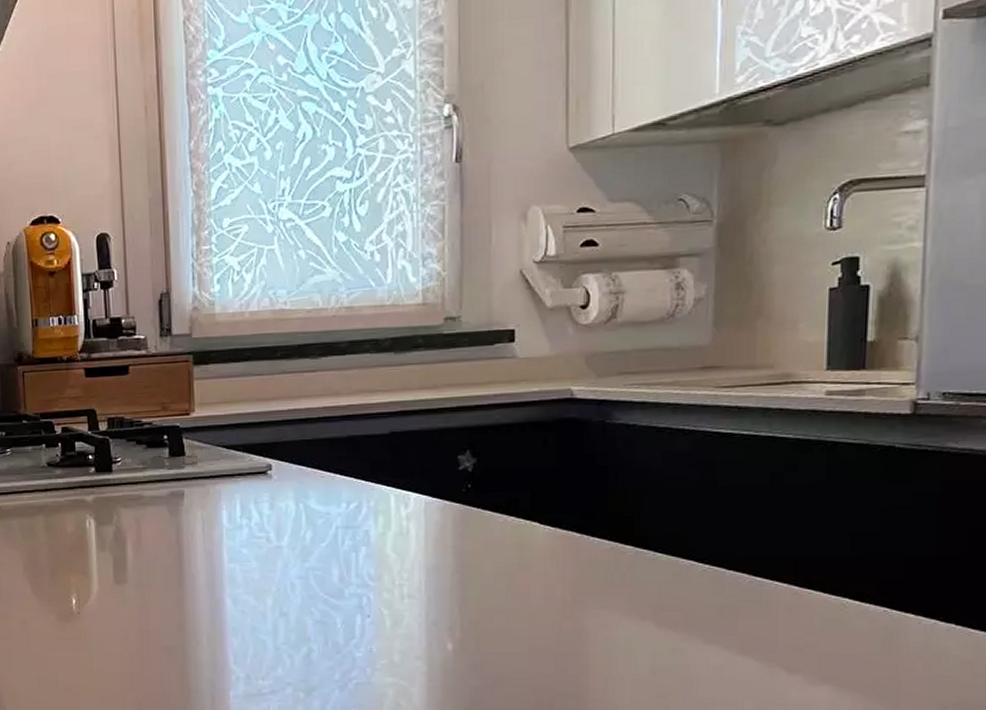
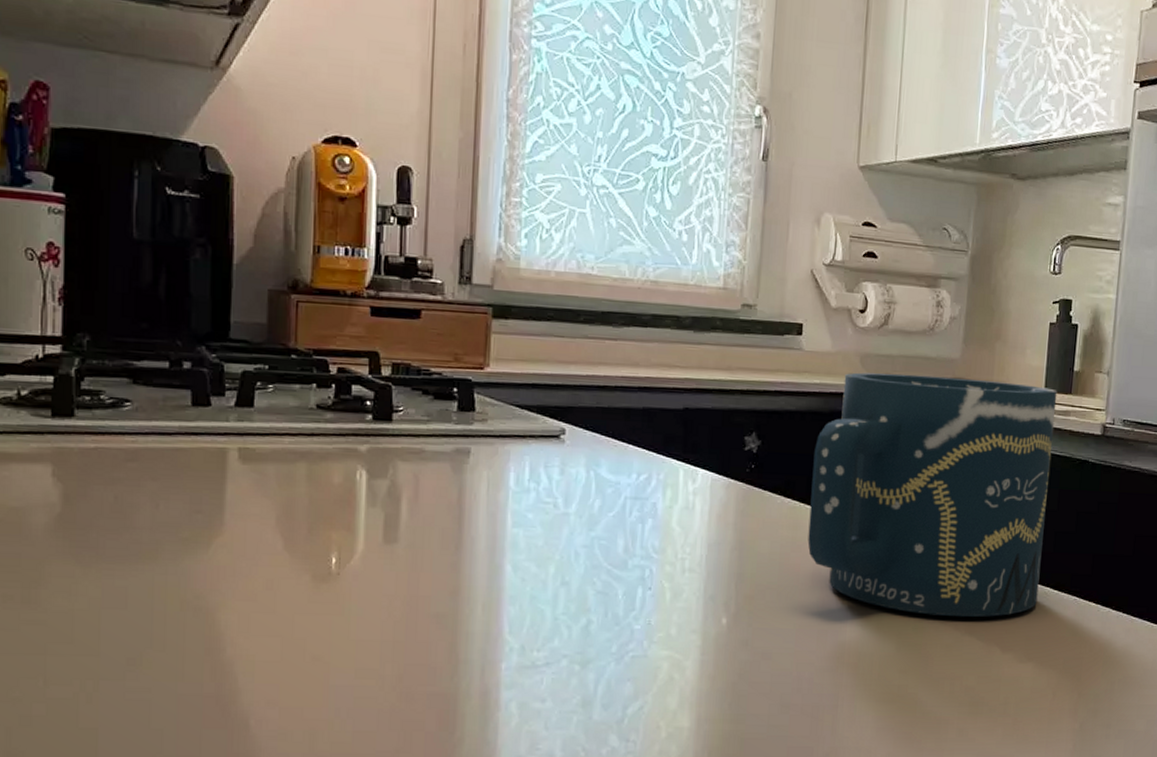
cup: none [537,364,845,636] -> present [807,372,1058,618]

